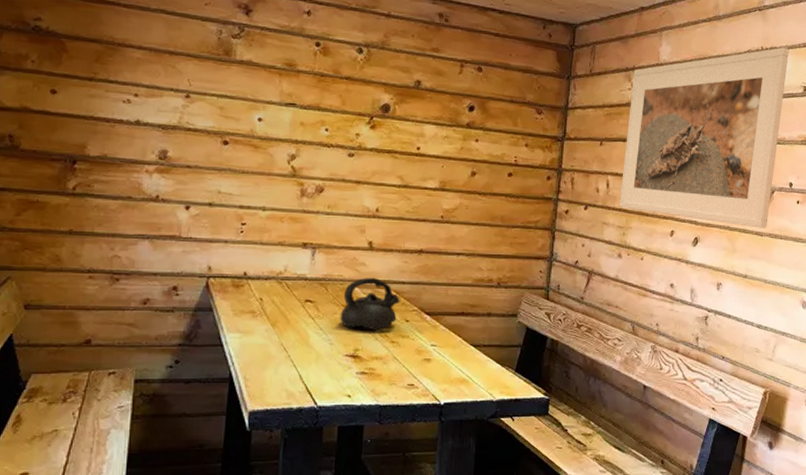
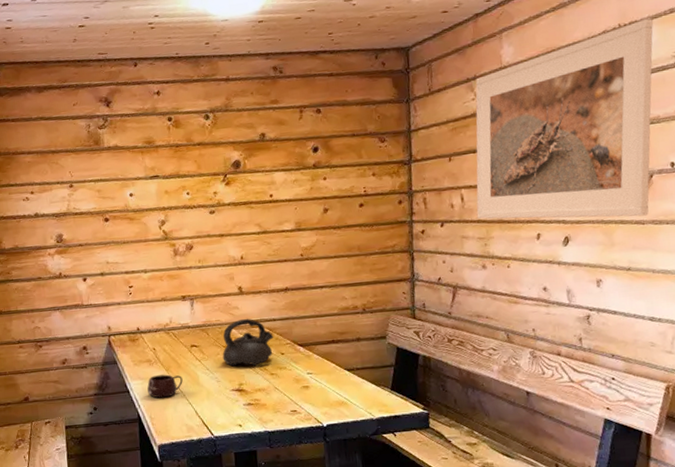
mug: none [246,330,290,357] -> present [147,374,183,398]

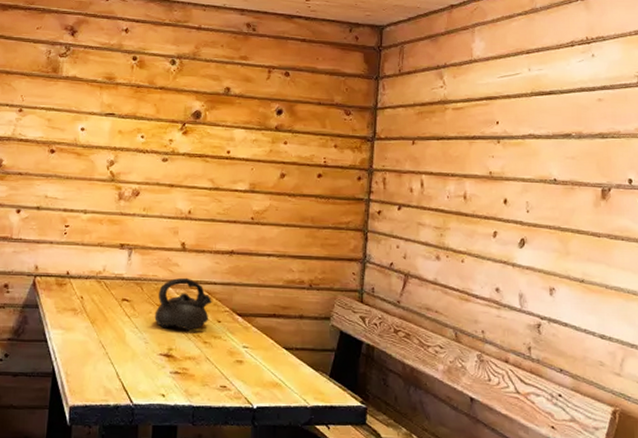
mug: present [147,374,183,398] -> none [67,327,108,353]
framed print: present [475,19,653,220] -> none [435,37,619,229]

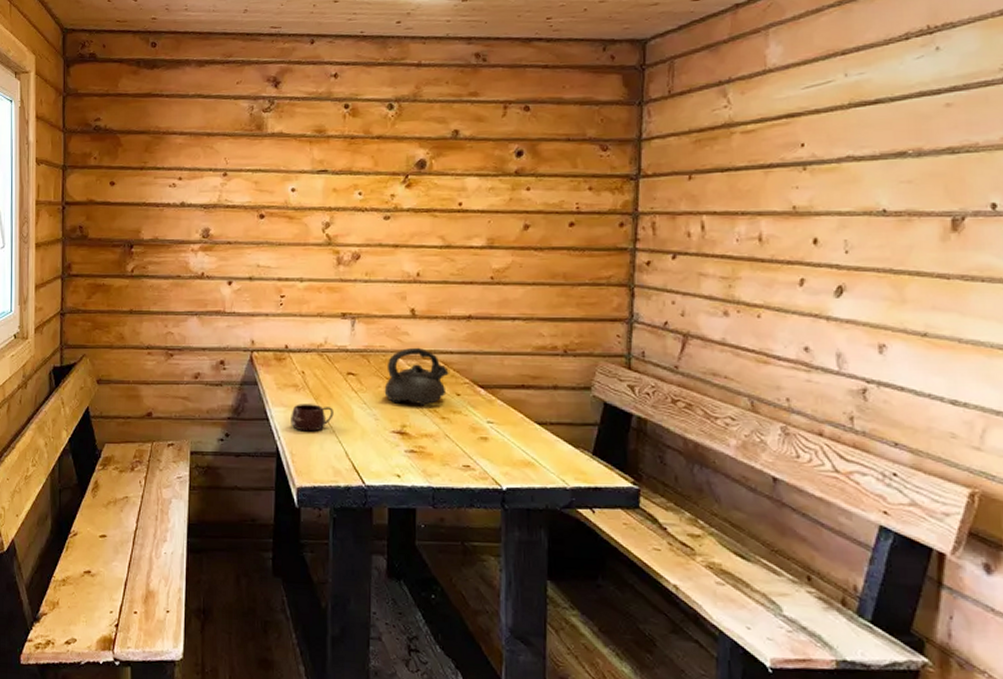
mug: none [67,327,108,353] -> present [291,404,334,432]

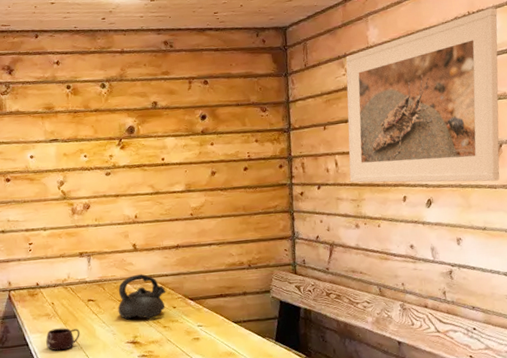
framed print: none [720,21,975,269] -> present [346,8,500,183]

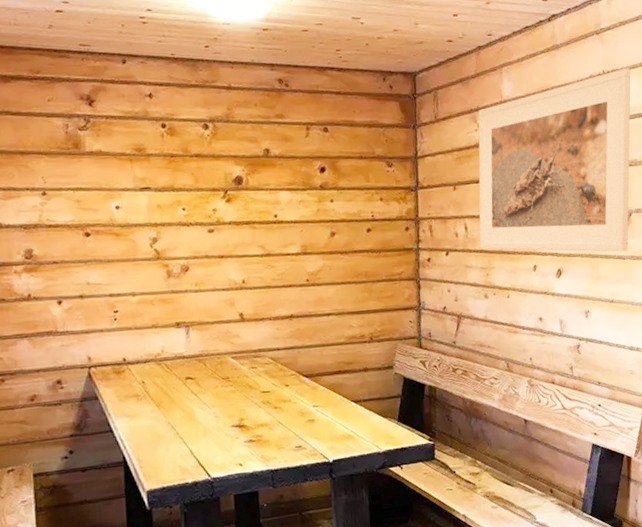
mug: present [46,328,80,351] -> none [134,410,176,438]
teapot: present [117,273,166,320] -> none [221,347,278,400]

